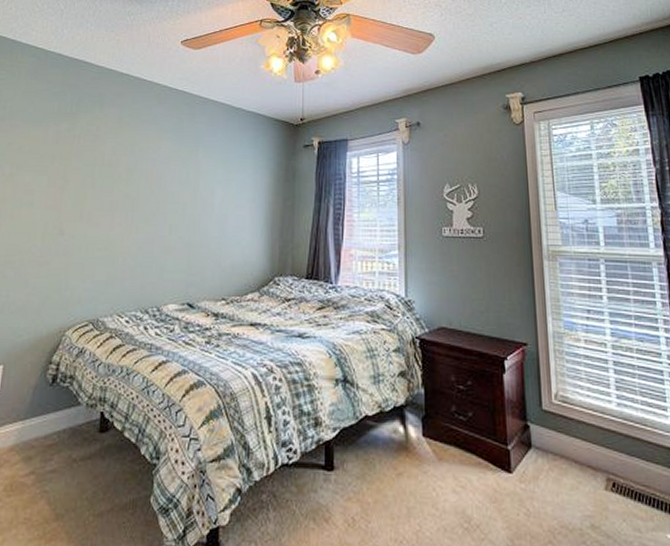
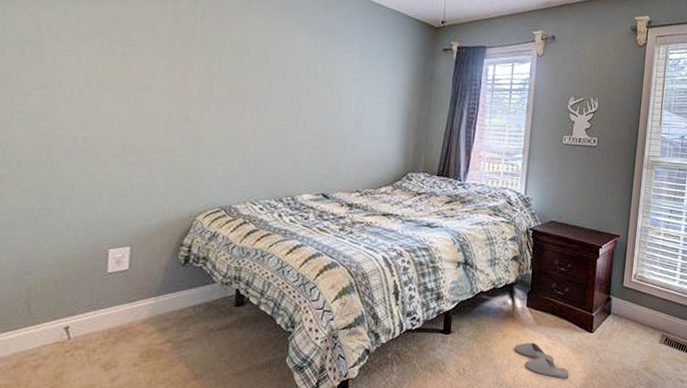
slippers: none [413,484,489,538] -> present [514,342,570,379]

